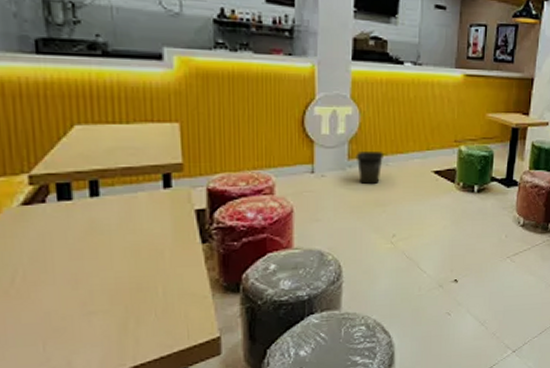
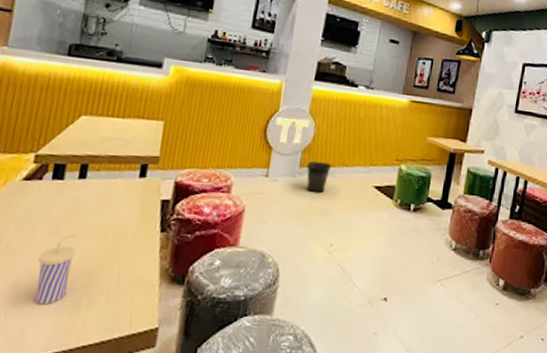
beverage cup: none [65,255,110,331] -> present [33,233,77,305]

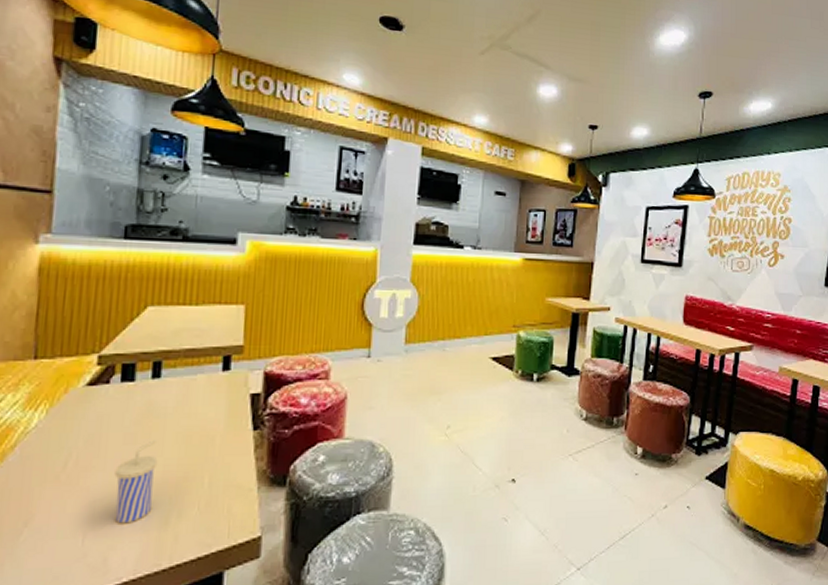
waste bin: present [306,161,332,193] -> none [412,336,442,370]

